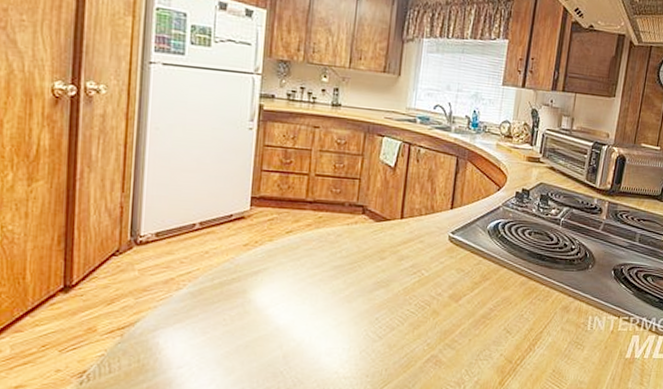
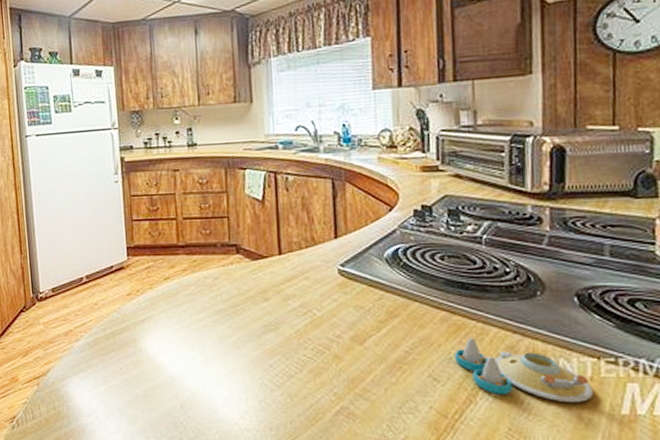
salt and pepper shaker set: none [525,299,612,349] -> present [454,338,593,402]

